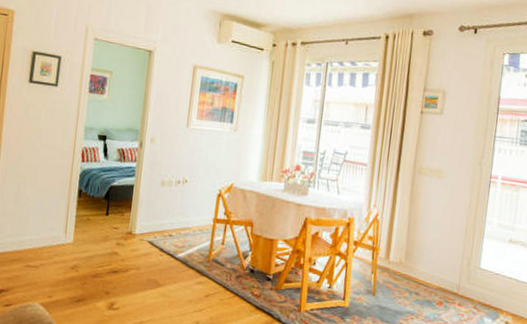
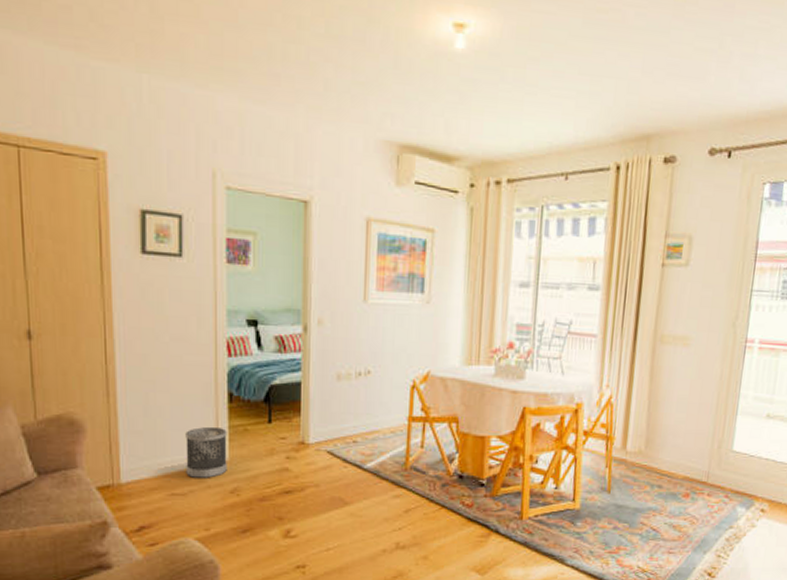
wastebasket: none [40,214,75,256] -> present [185,426,227,478]

